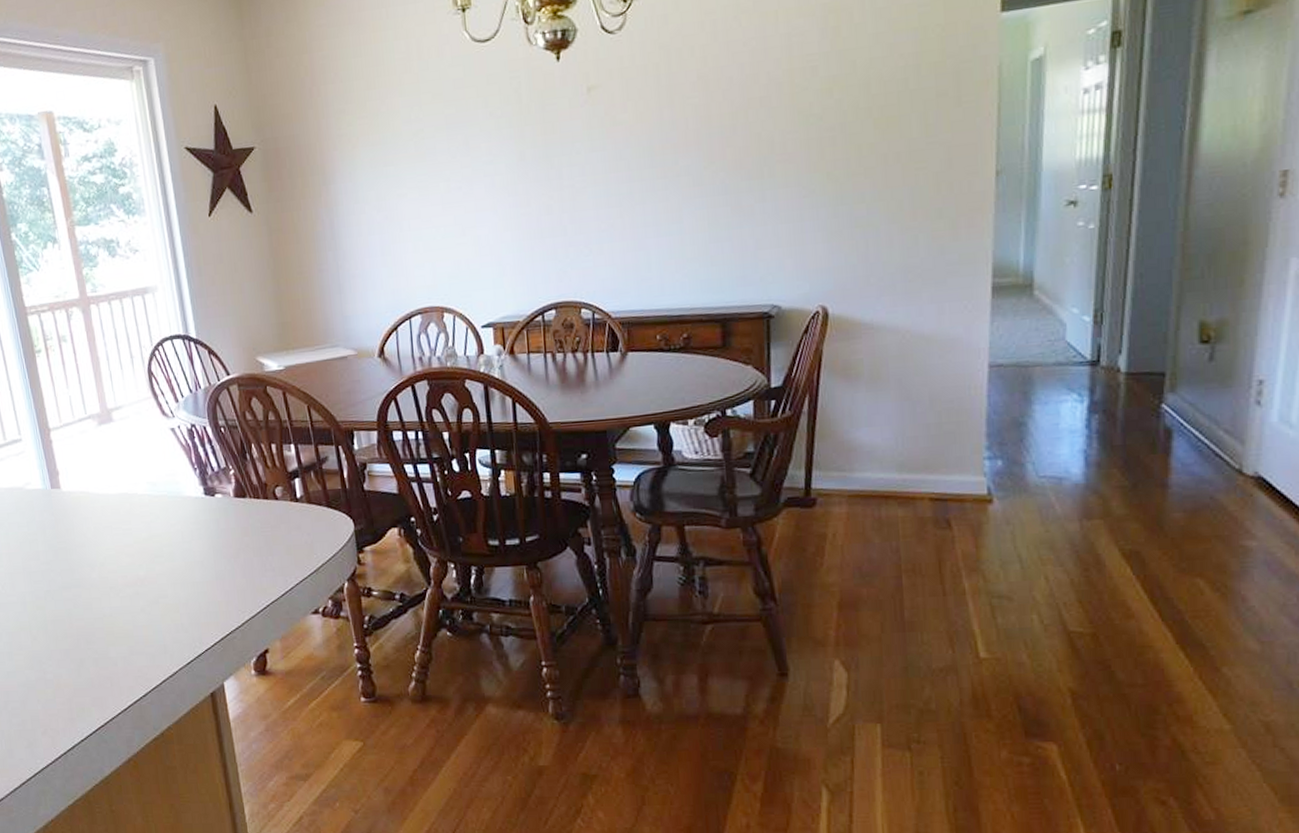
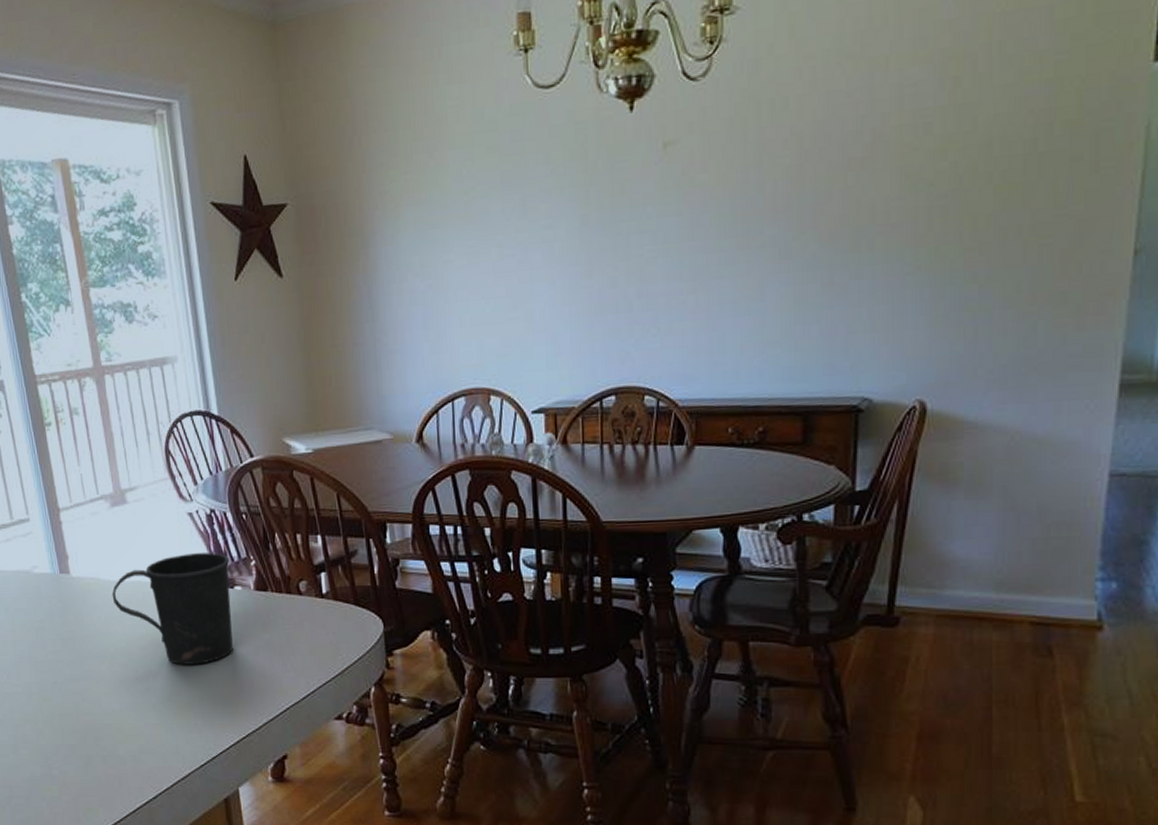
mug: none [100,464,215,569] -> present [112,552,233,665]

